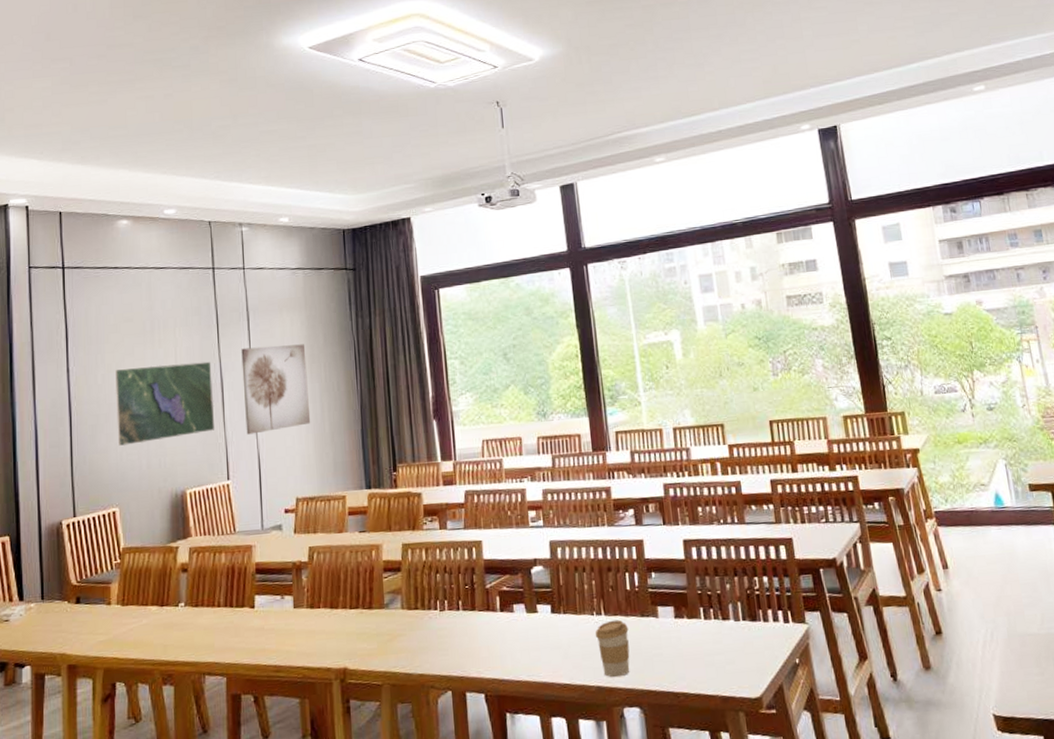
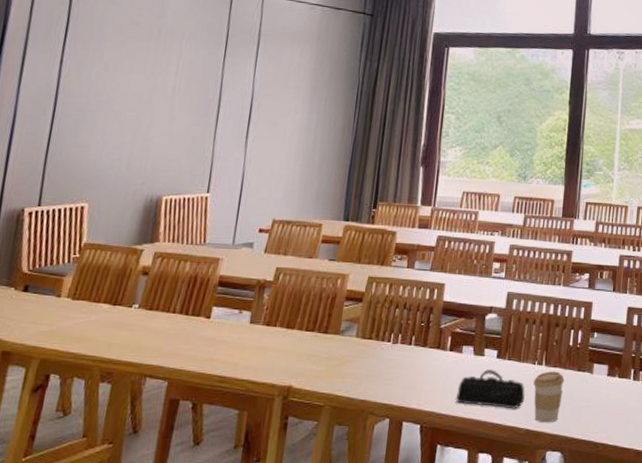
map: present [115,361,214,446] -> none [101,70,213,145]
wall art: present [241,344,311,435] -> none [235,70,310,153]
pencil case: none [516,625,590,667] -> present [455,368,526,409]

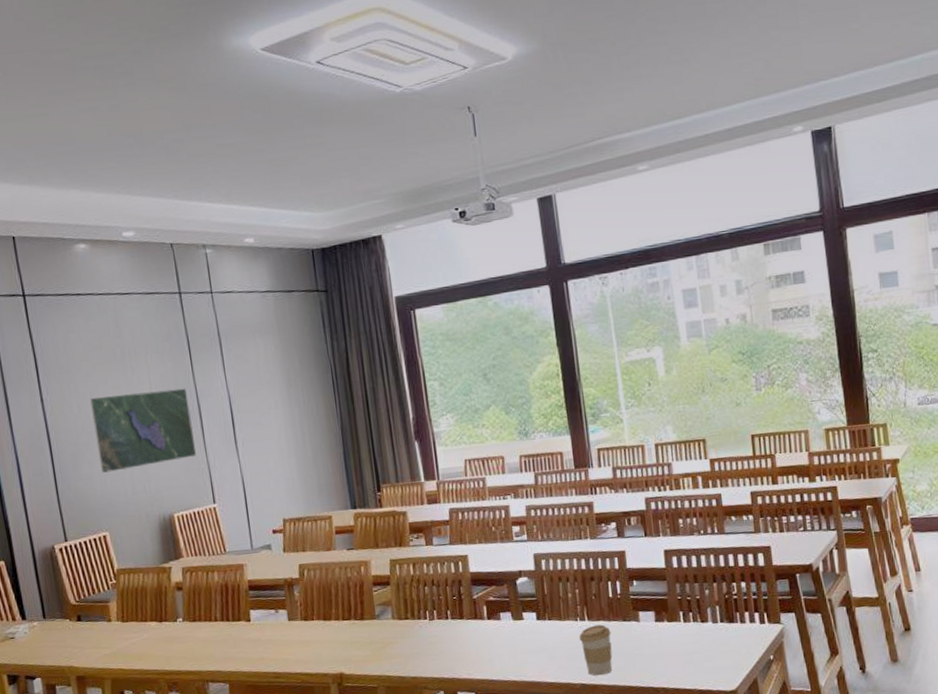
map: none [101,70,213,145] -> present [90,388,196,473]
pencil case: present [455,368,526,409] -> none [503,631,574,668]

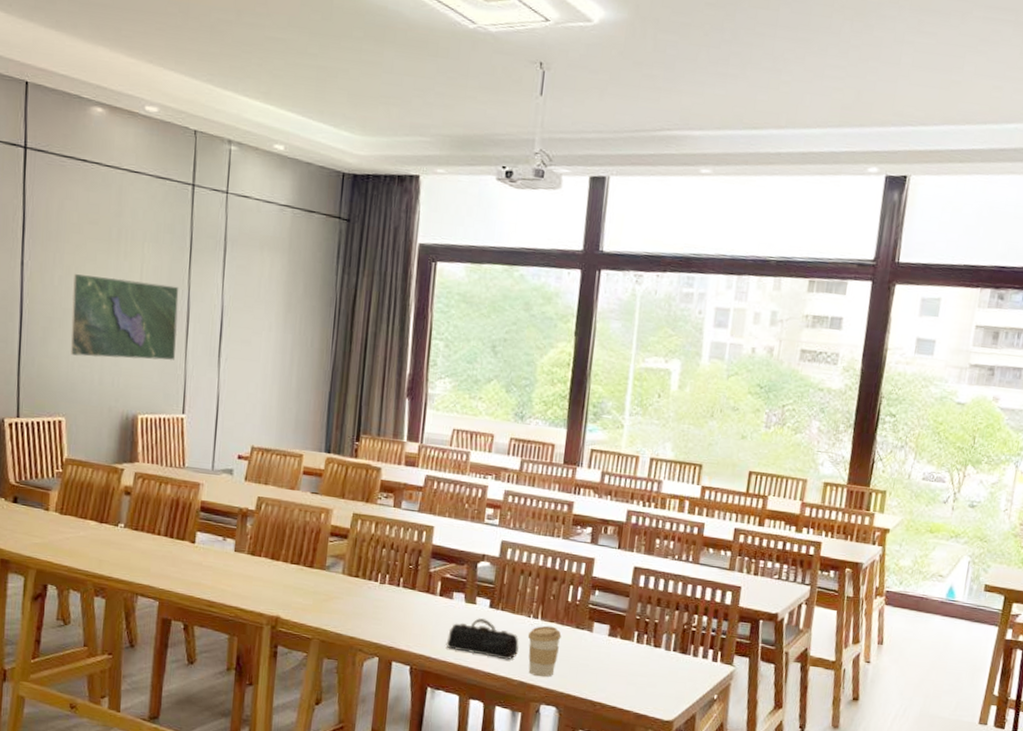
pencil case: none [503,631,574,668] -> present [446,617,520,660]

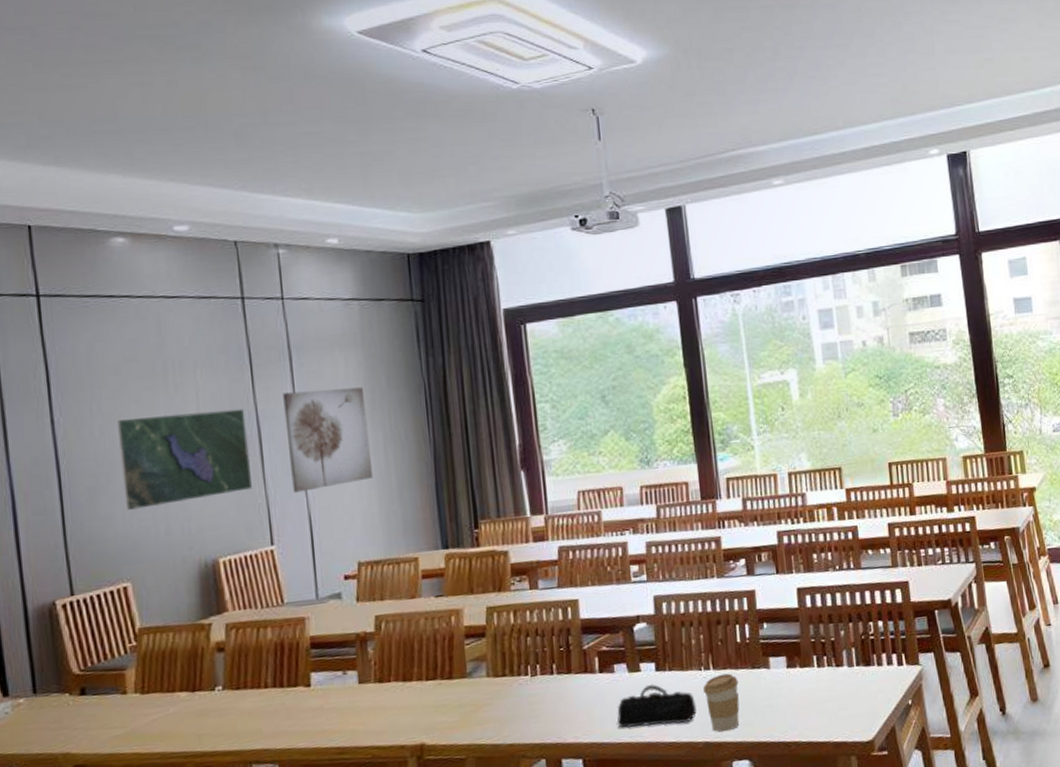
wall art: none [208,280,283,375] -> present [283,387,374,493]

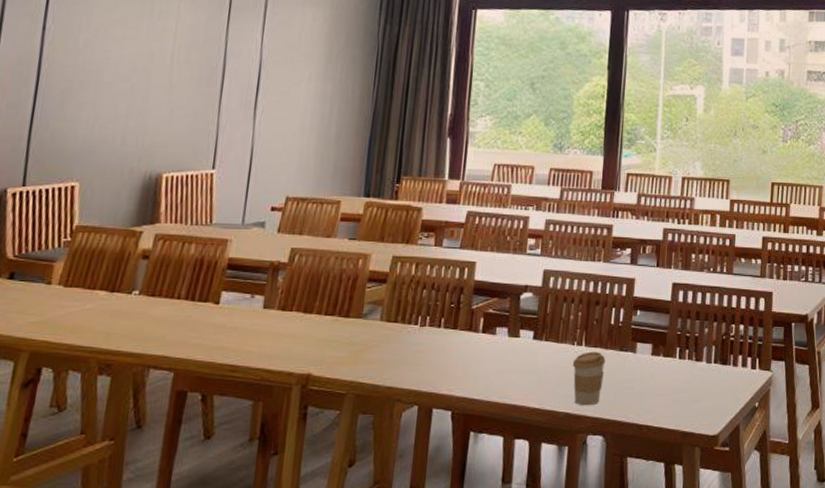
map: present [117,408,252,510] -> none [91,36,216,118]
wall art: present [283,387,374,493] -> none [242,35,324,126]
pencil case: present [617,683,697,728] -> none [489,350,565,392]

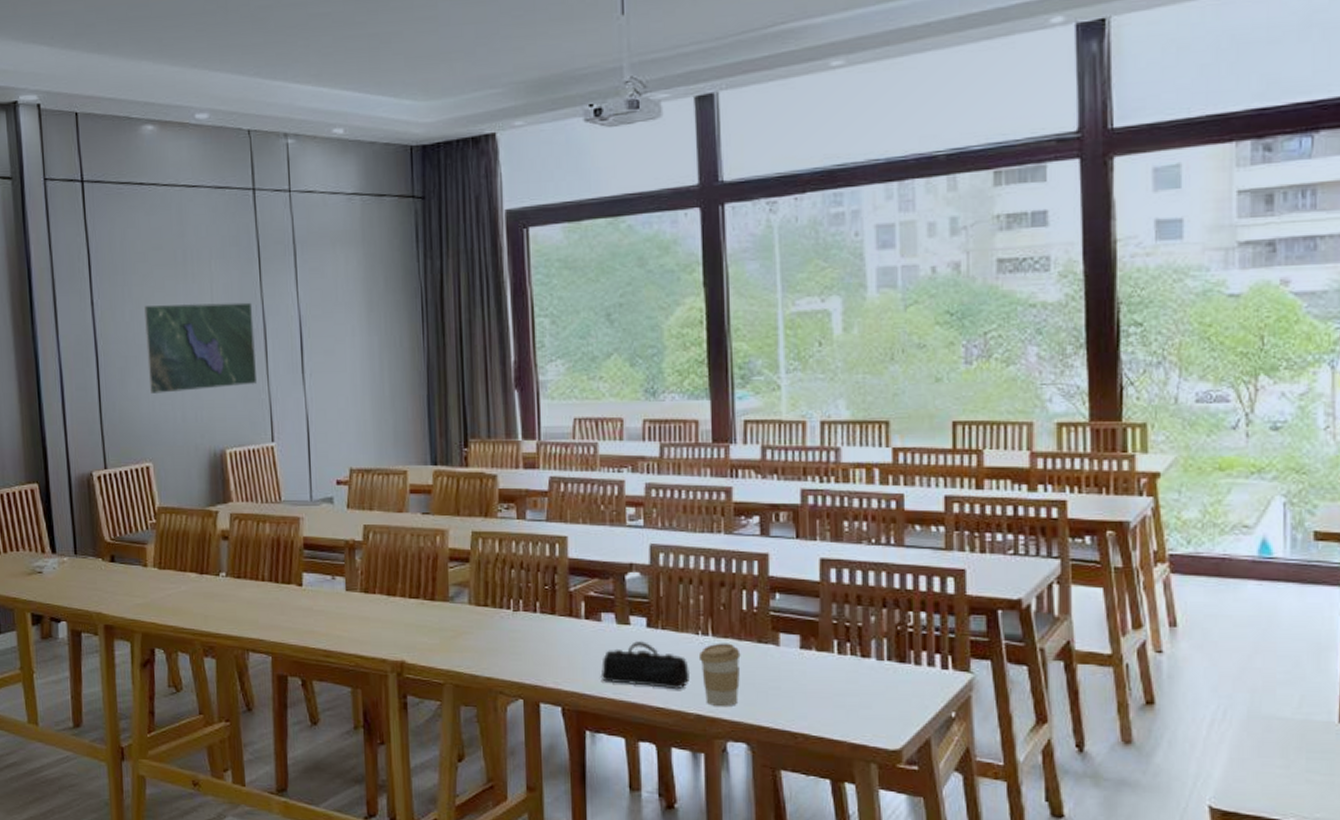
map: none [91,36,216,118] -> present [144,302,256,393]
pencil case: none [489,350,565,392] -> present [600,640,691,690]

